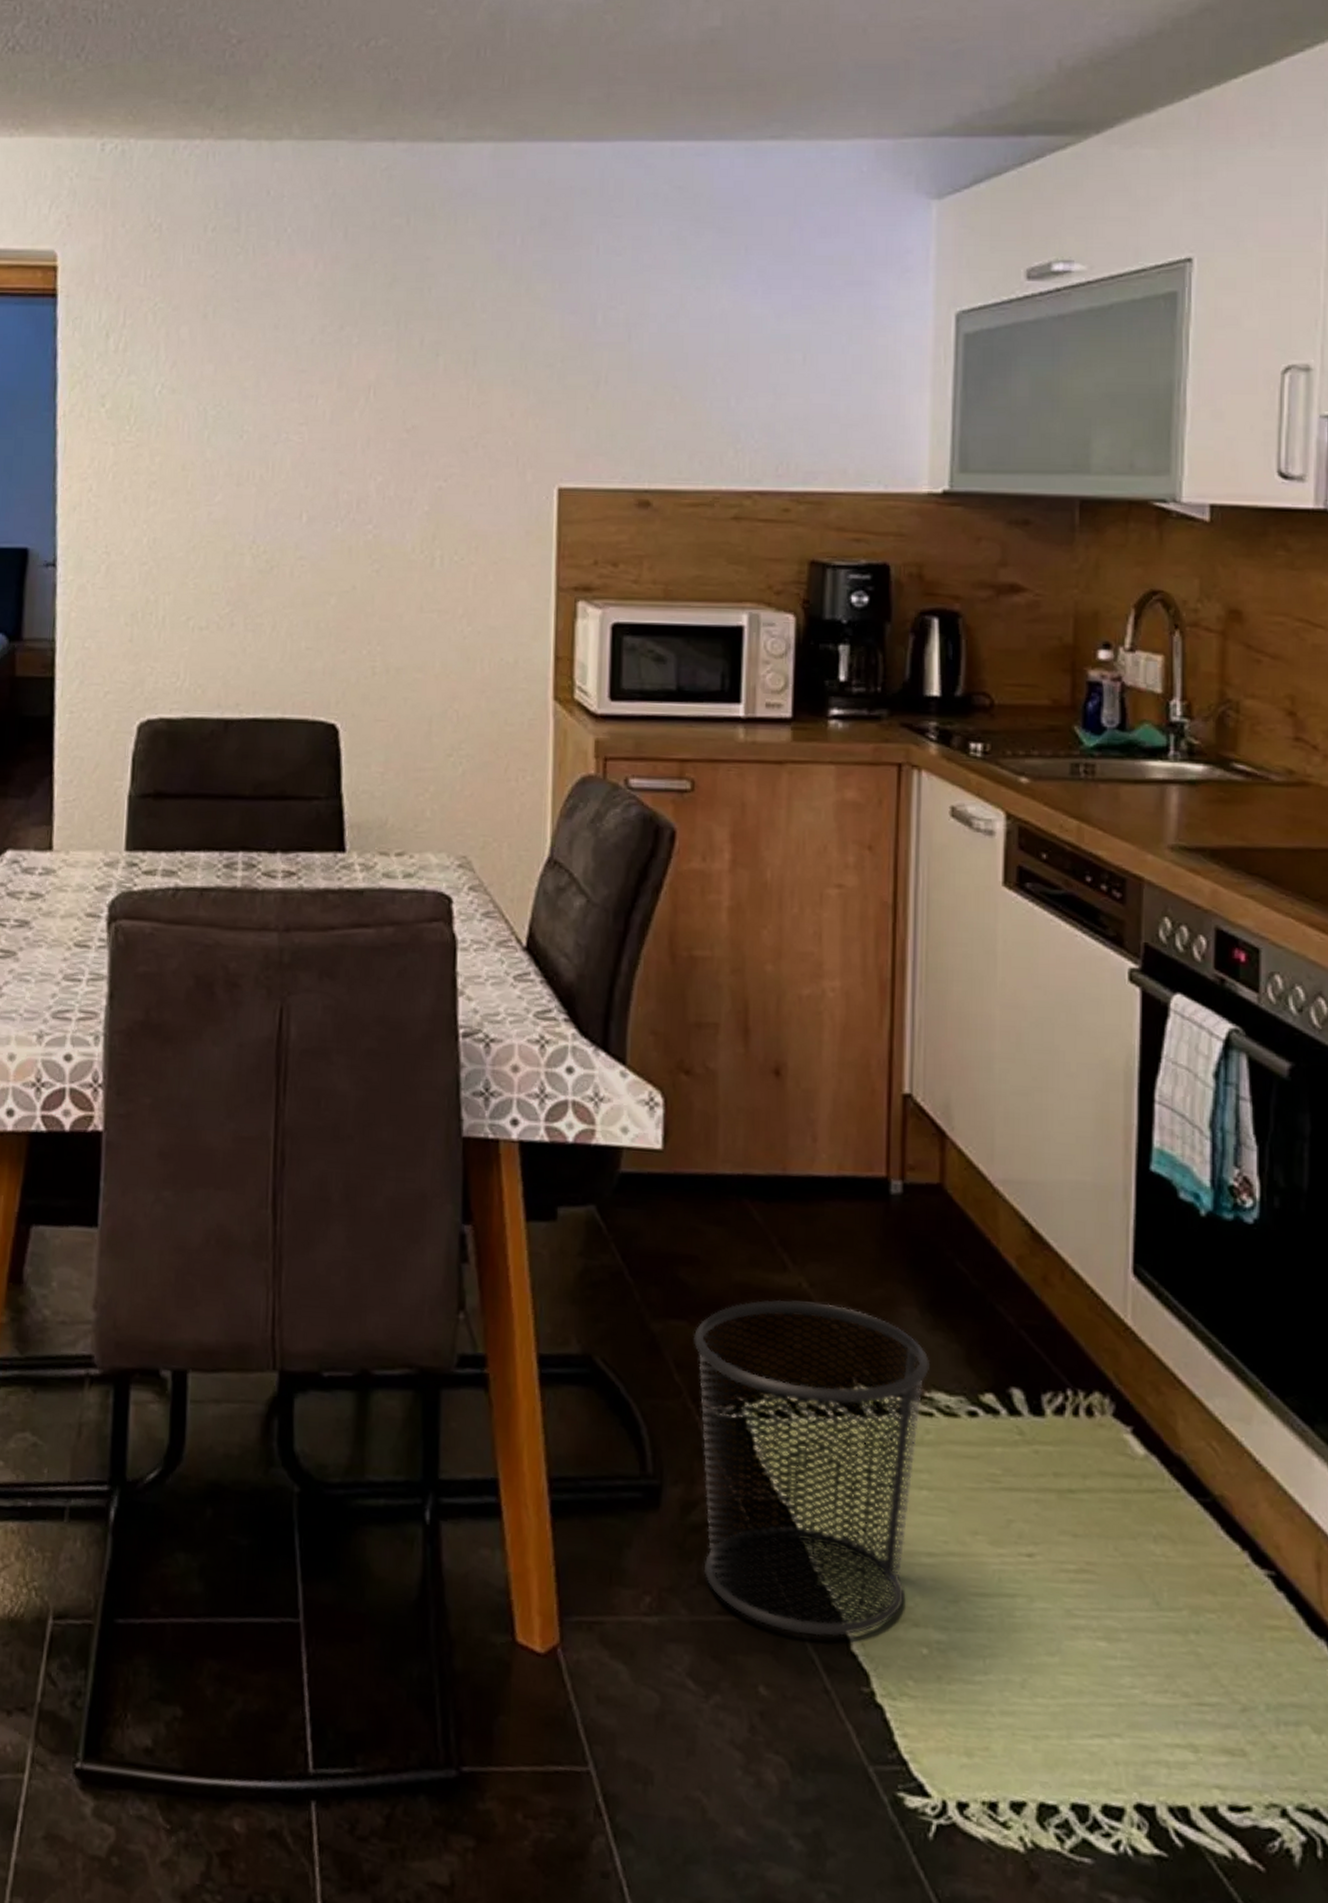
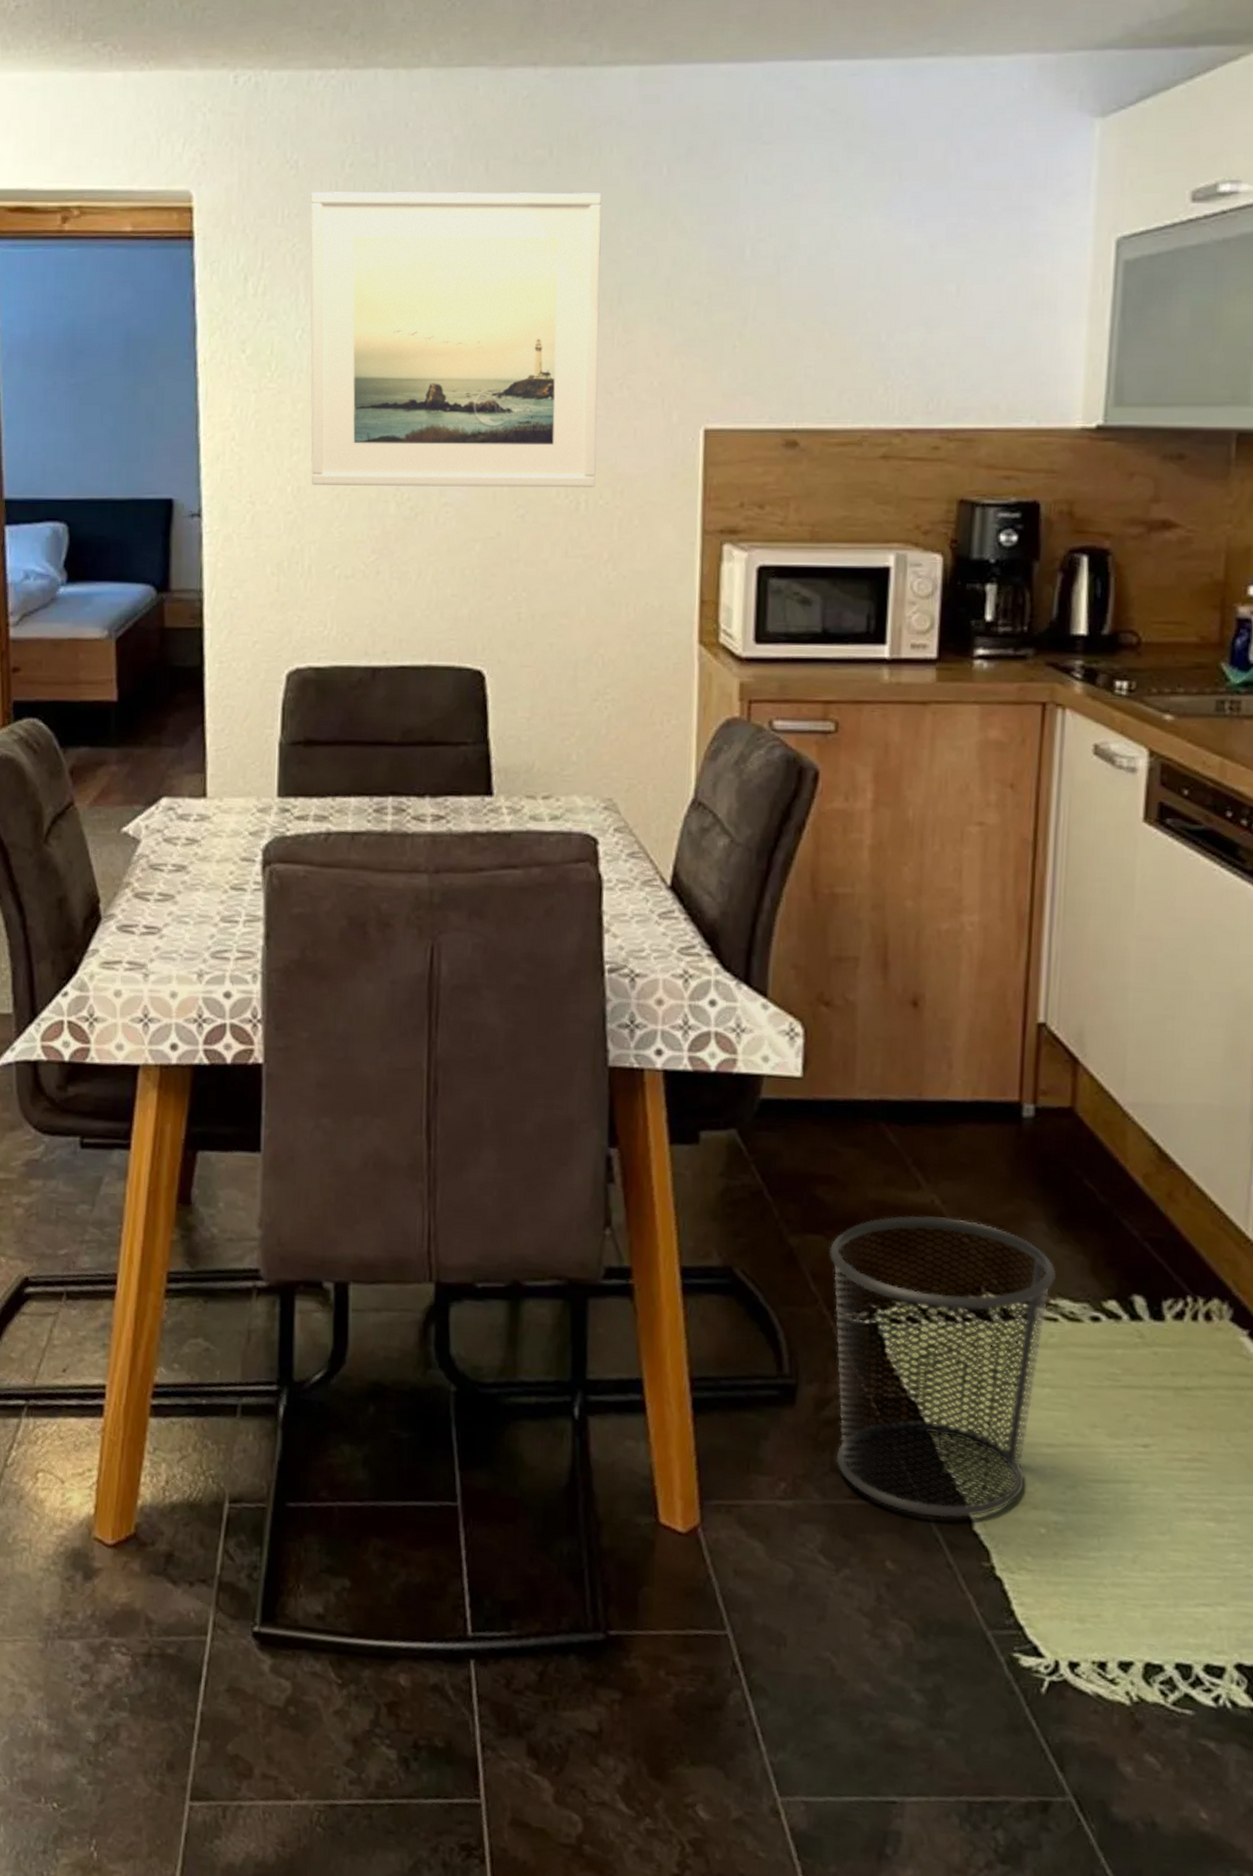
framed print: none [167,254,457,544] -> present [310,191,602,488]

